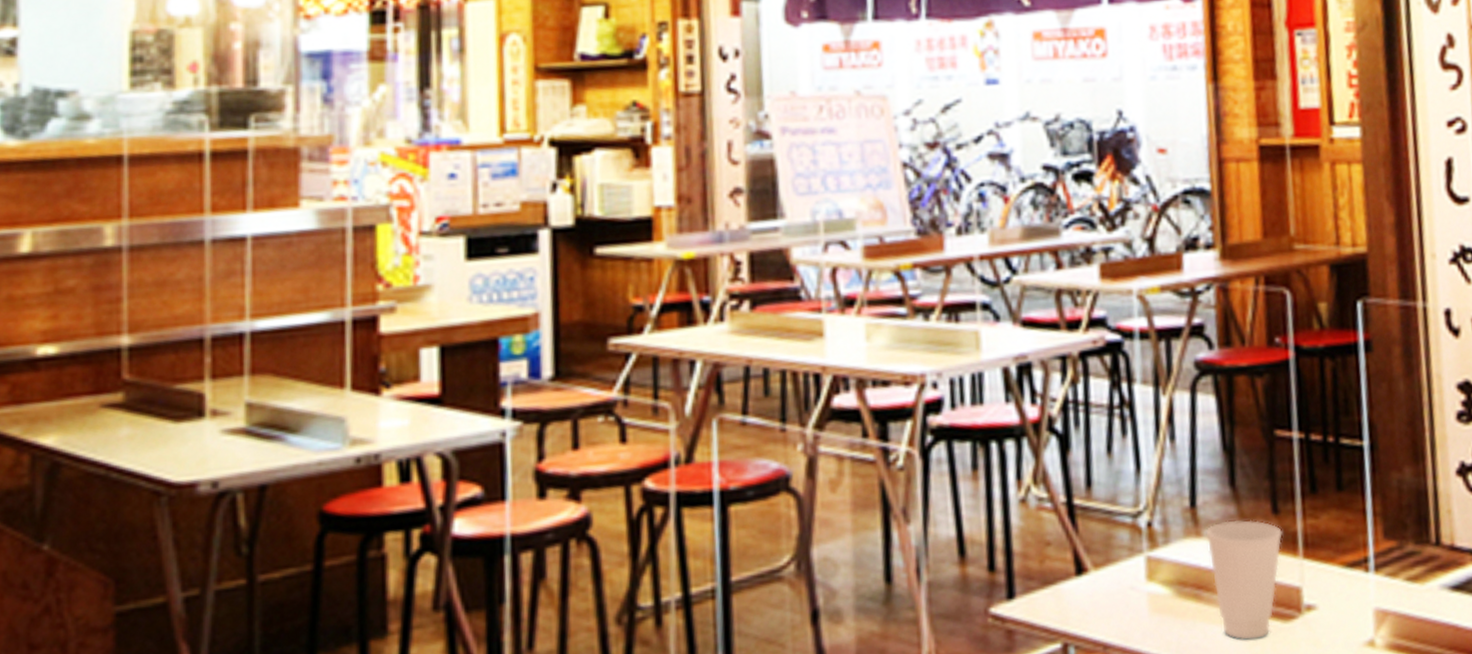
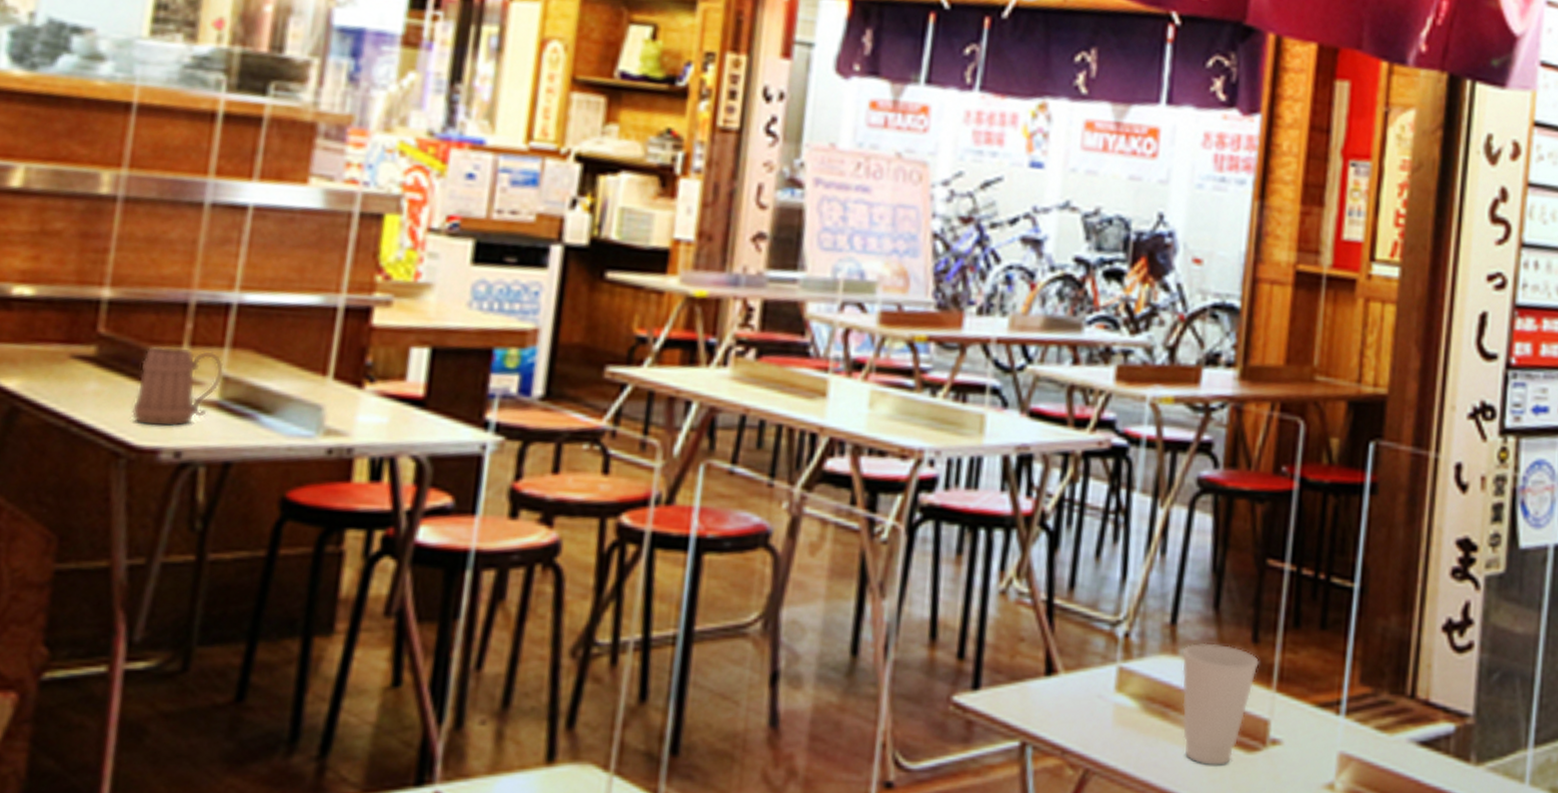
beer mug: none [166,381,246,461] -> present [132,346,224,426]

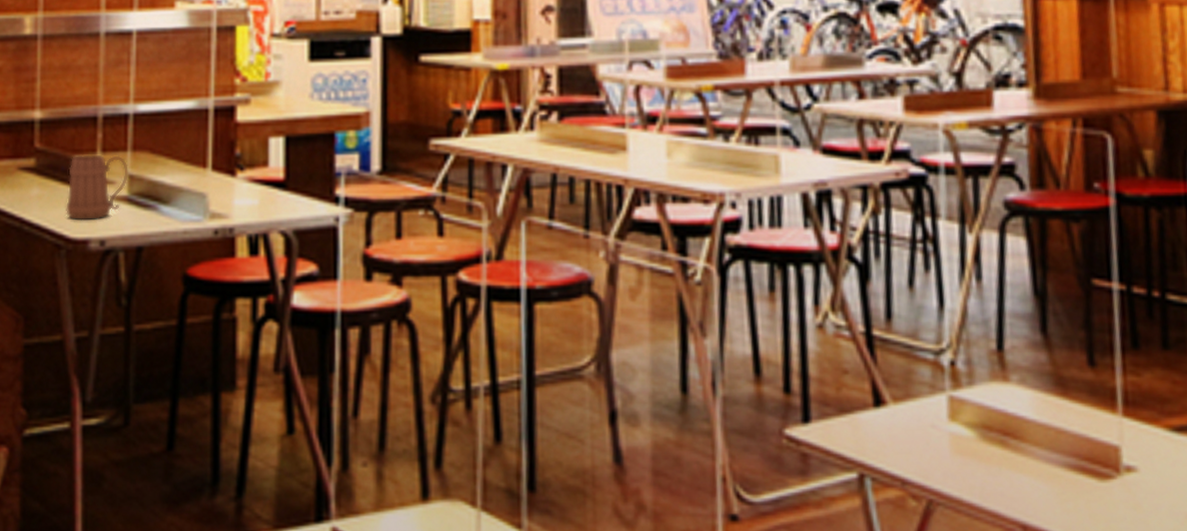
cup: present [1182,643,1260,766] -> none [1013,368,1101,494]

